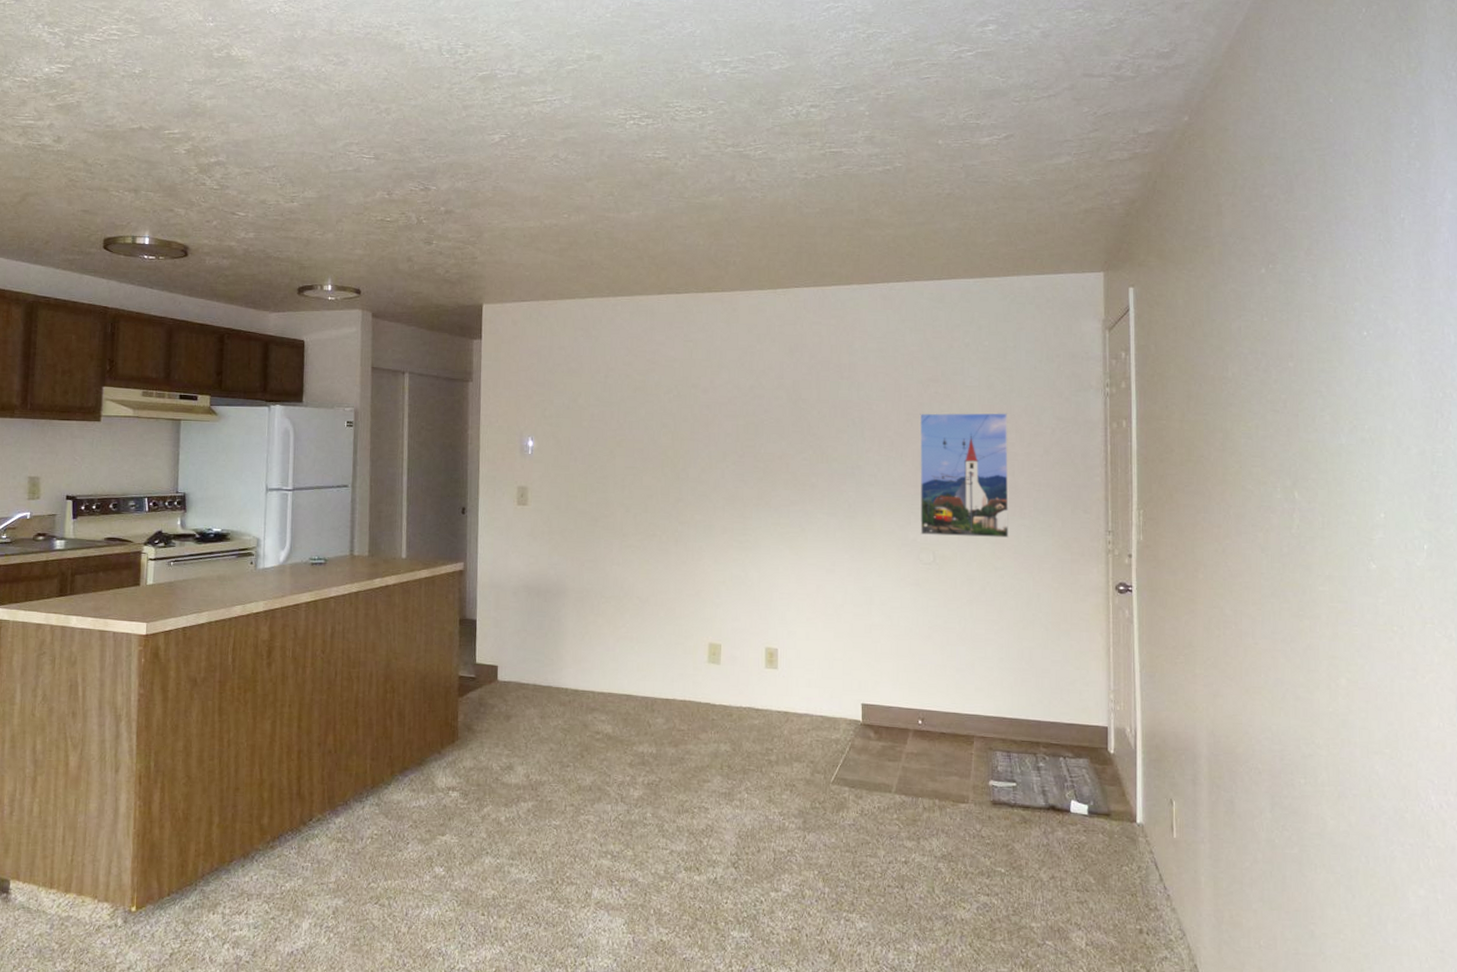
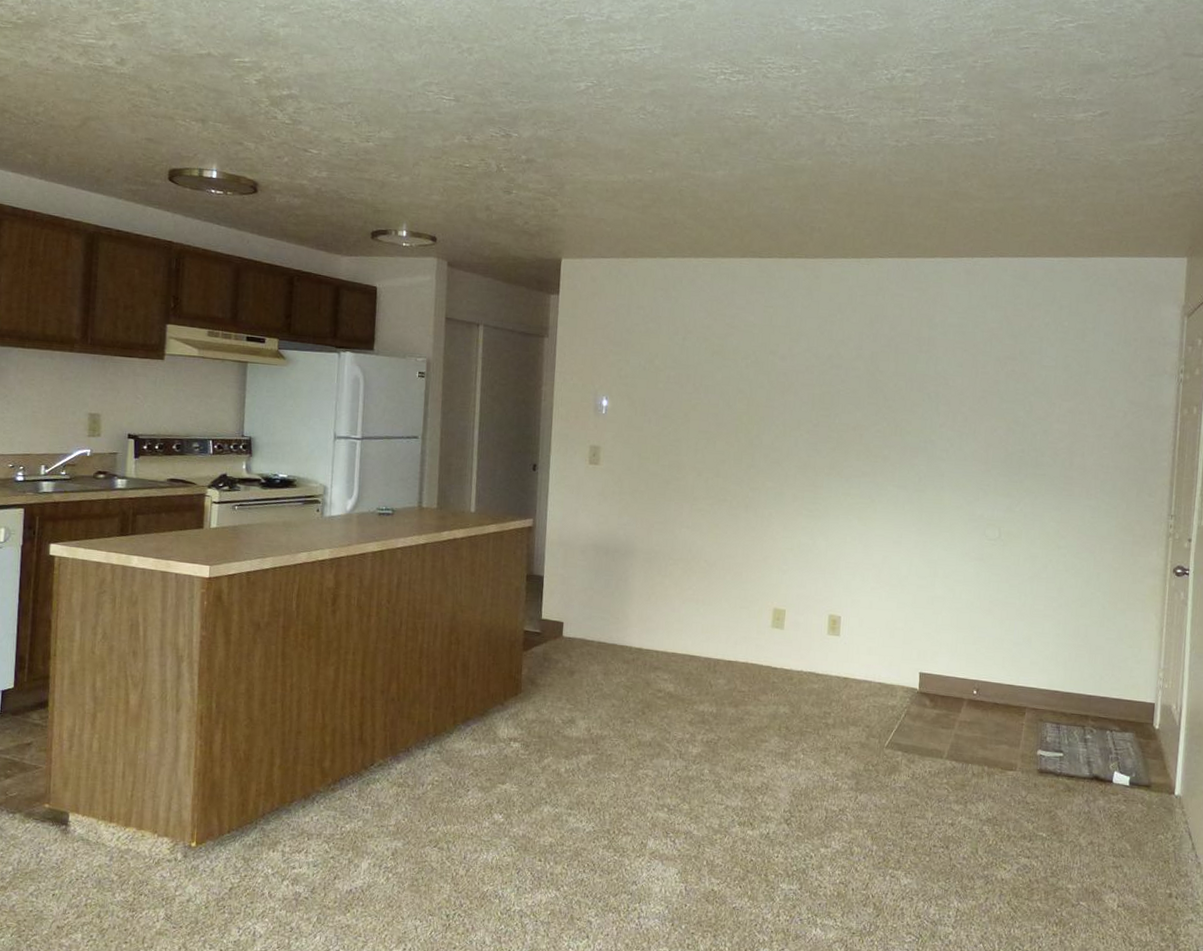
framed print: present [919,412,1009,538] -> none [987,390,1082,517]

